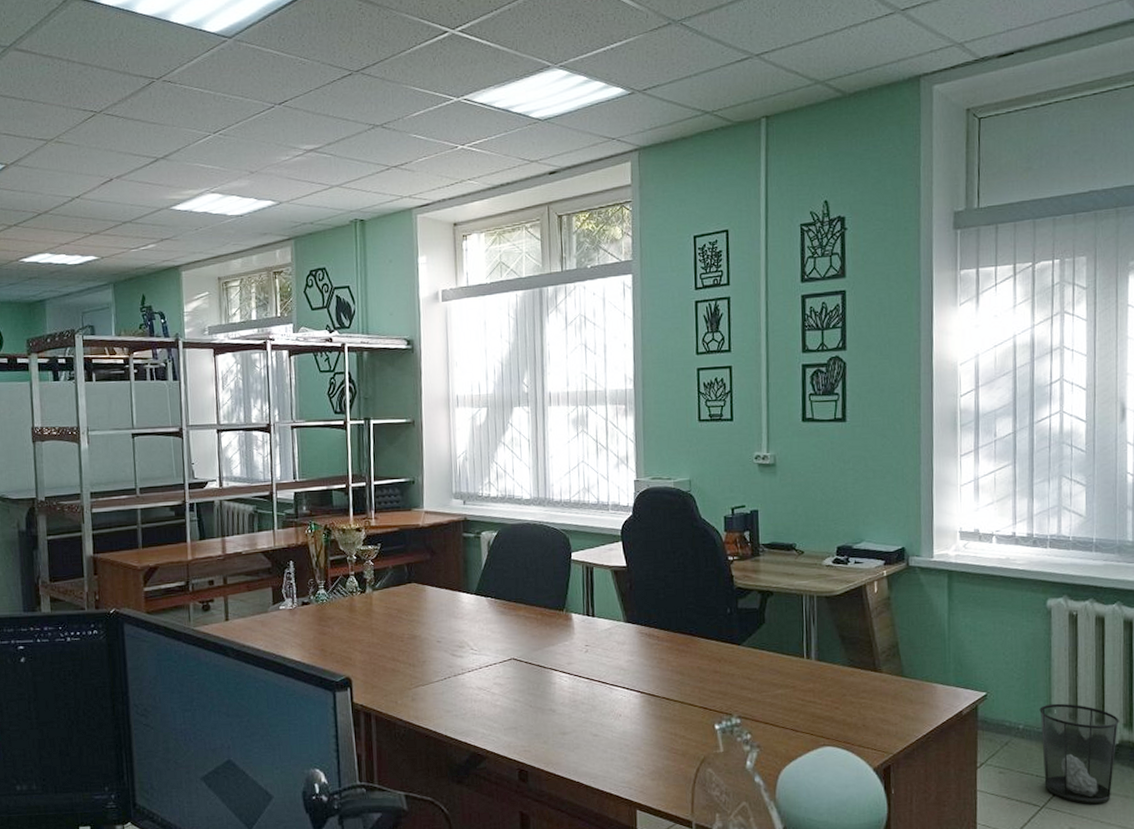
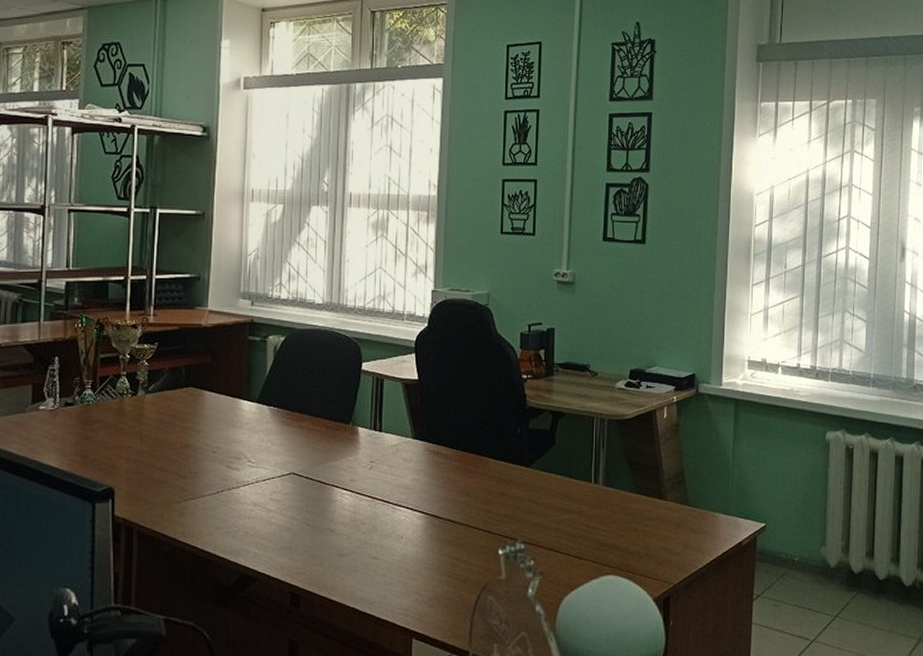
waste bin: present [1039,703,1119,805] -> none [814,536,887,639]

